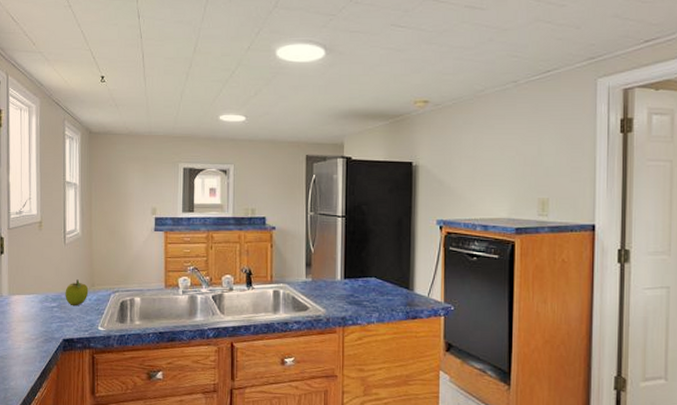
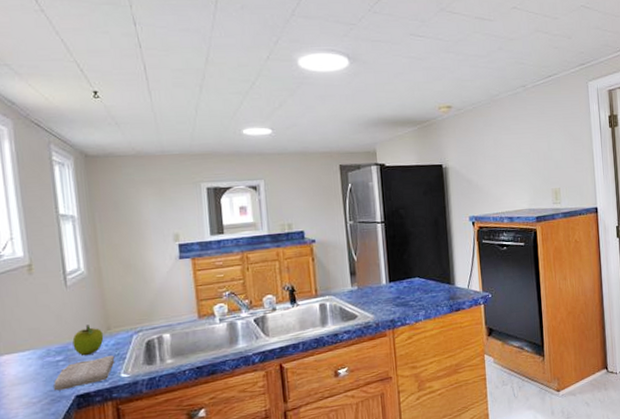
washcloth: none [48,309,95,333] -> present [53,355,115,391]

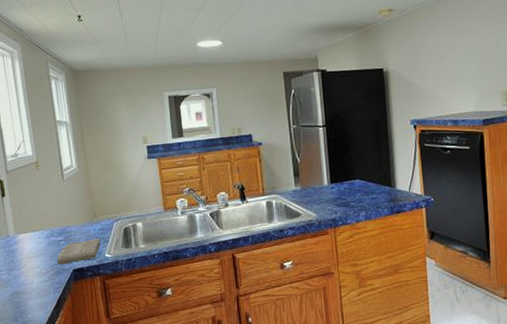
fruit: present [72,325,104,356] -> none [69,212,92,238]

